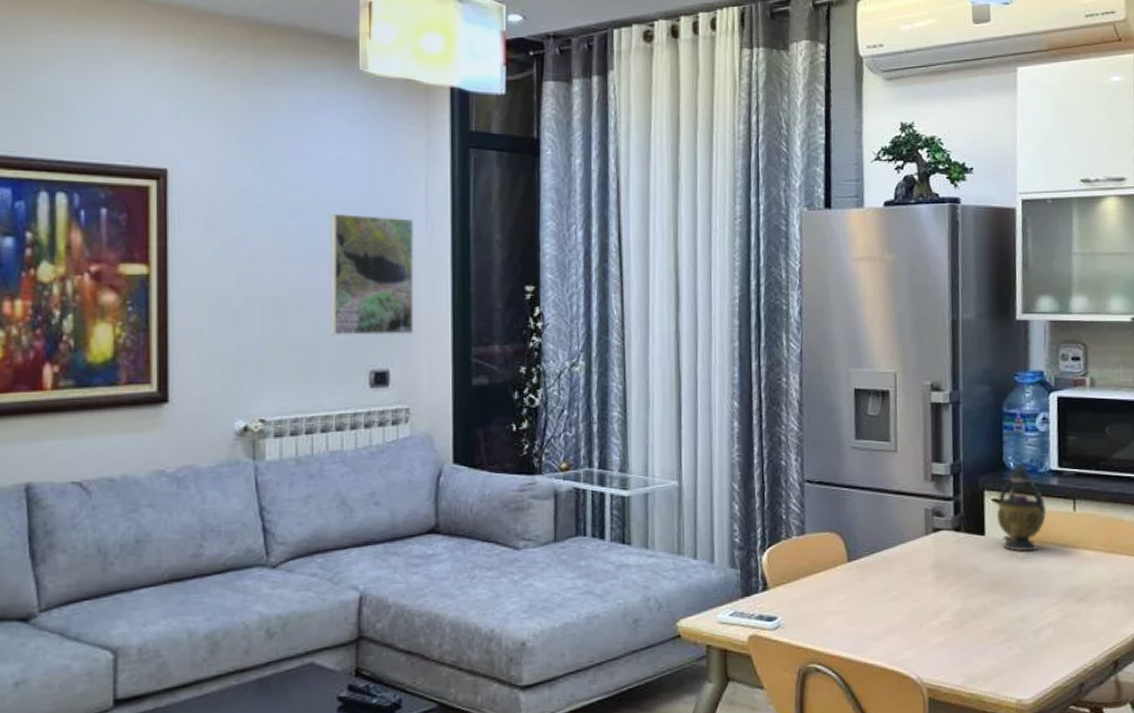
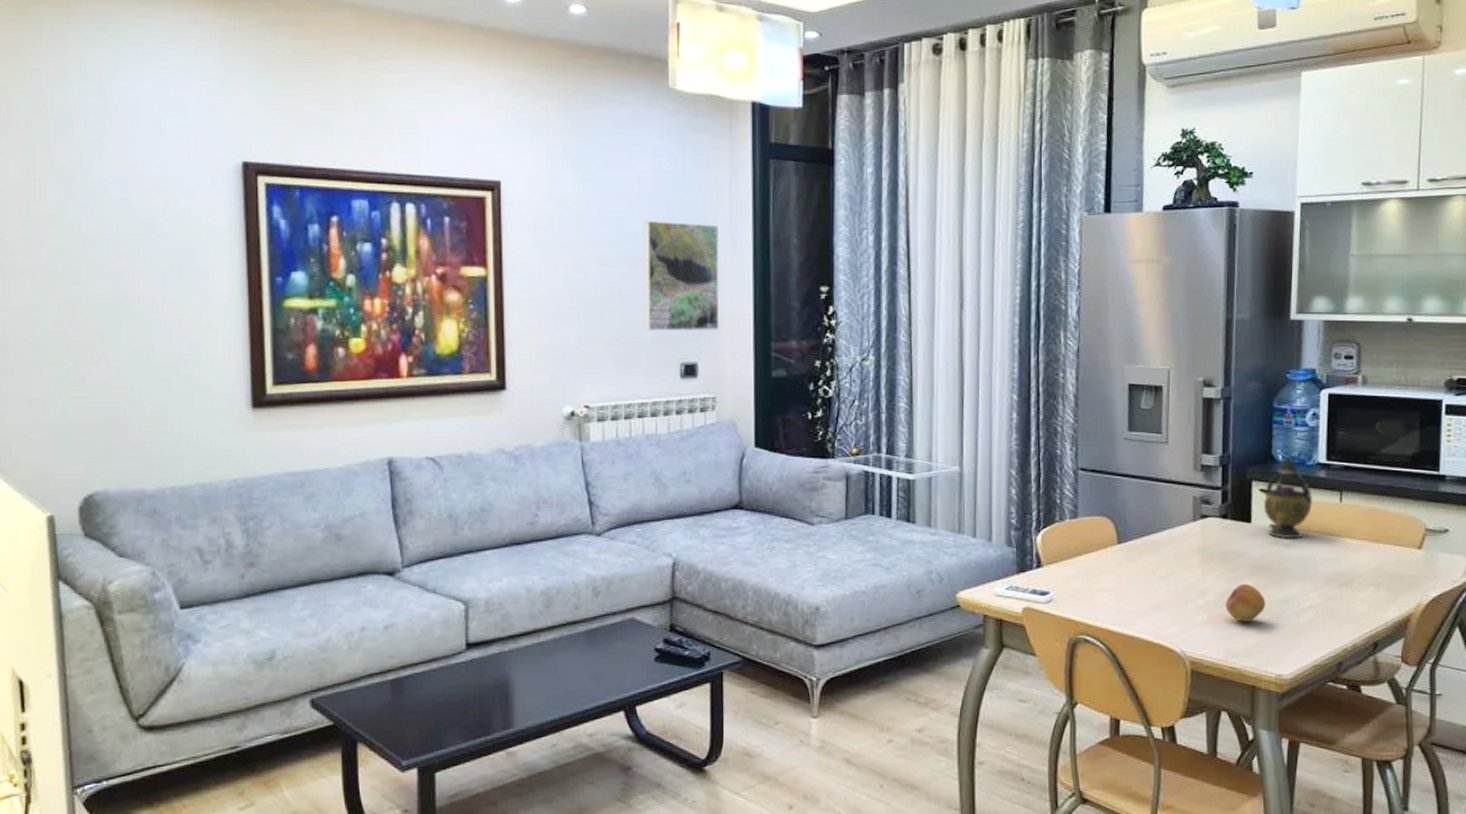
fruit: none [962,601,1003,643] -> present [1225,583,1266,622]

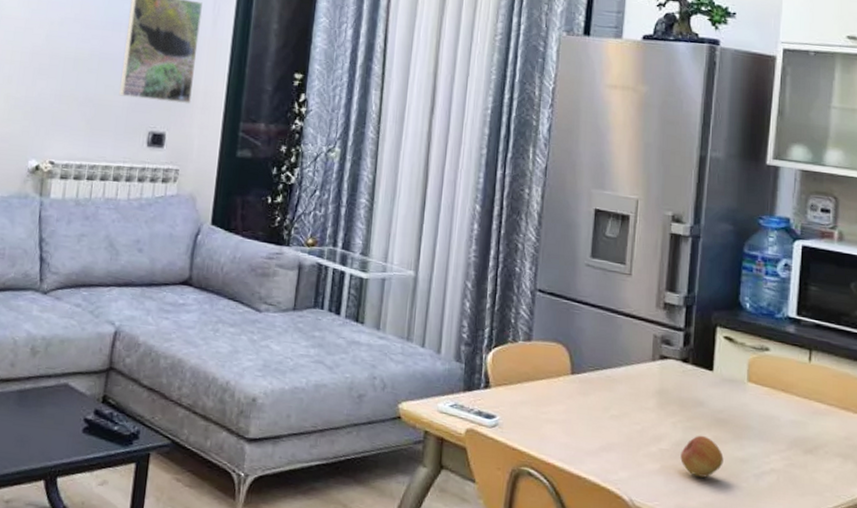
teapot: present [1263,456,1313,539] -> none [727,306,780,395]

